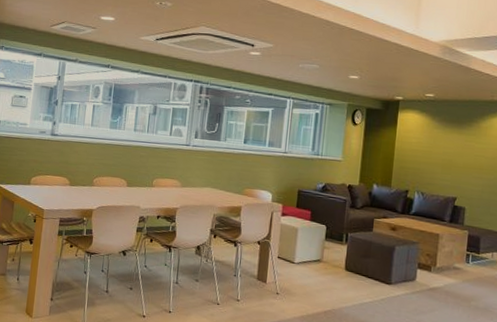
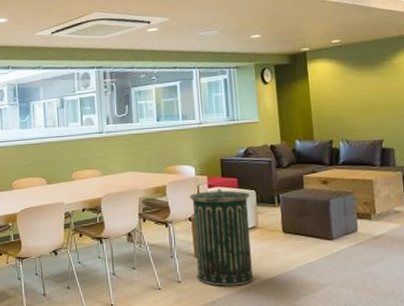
trash can: none [255,218,320,313] -> present [189,188,254,286]

